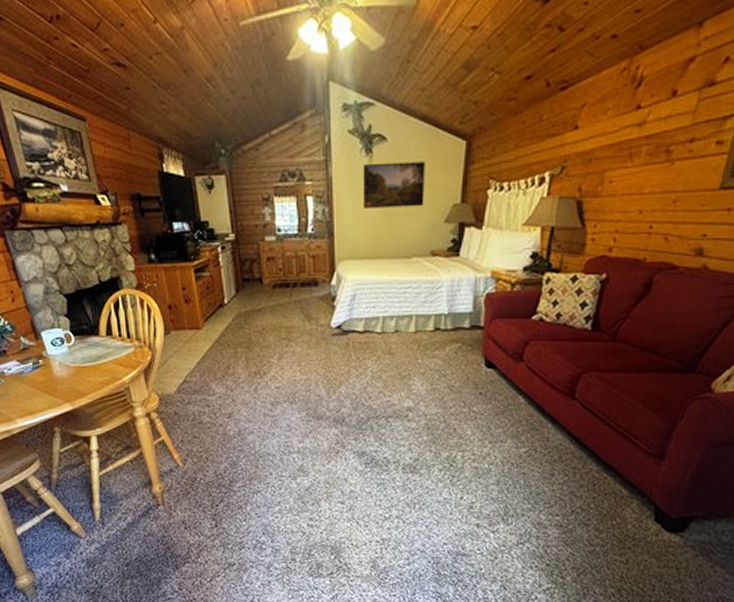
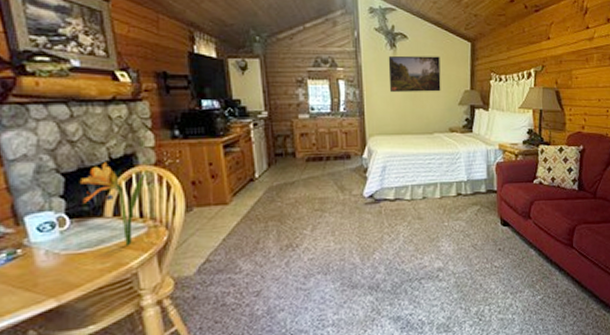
flower: none [78,285,131,363] -> present [79,162,148,246]

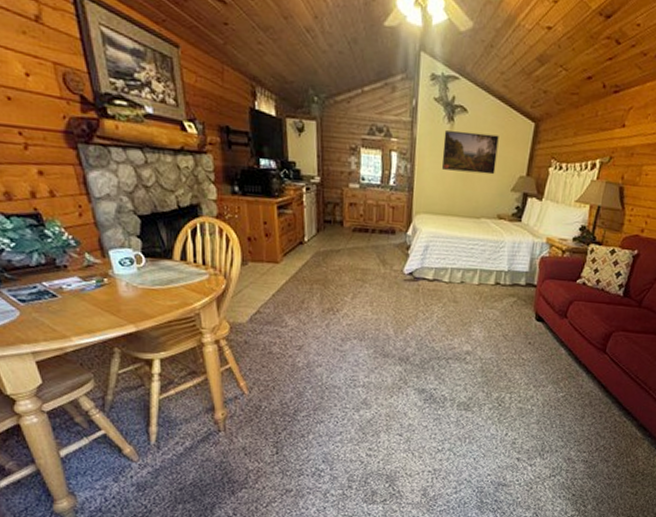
flower: present [79,162,148,246] -> none [152,209,210,289]

